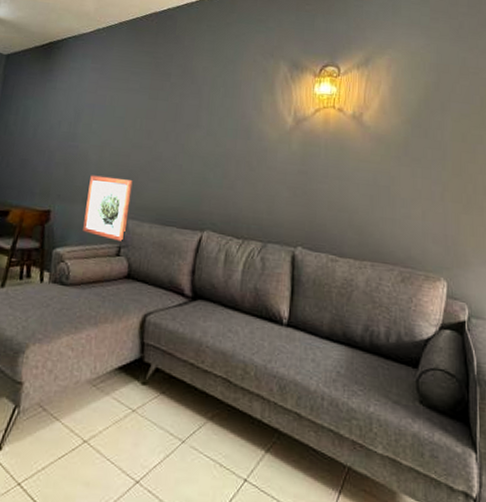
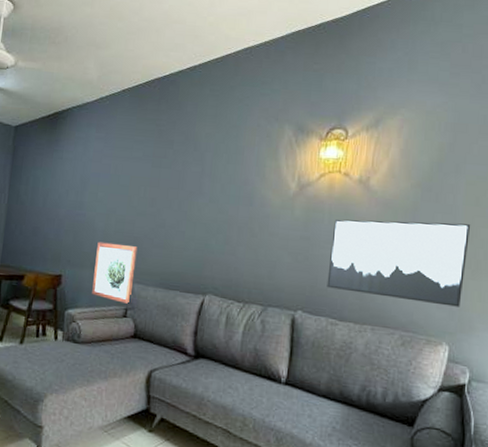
wall art: none [325,153,459,242] -> present [327,219,471,307]

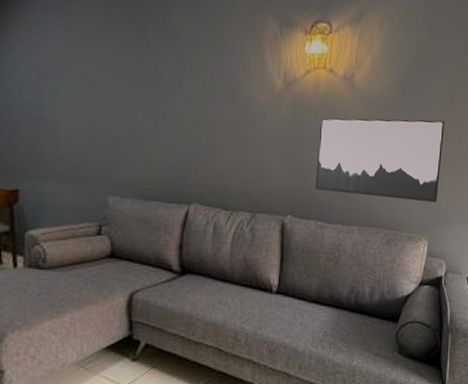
wall art: present [92,241,138,304] -> none [58,148,111,219]

